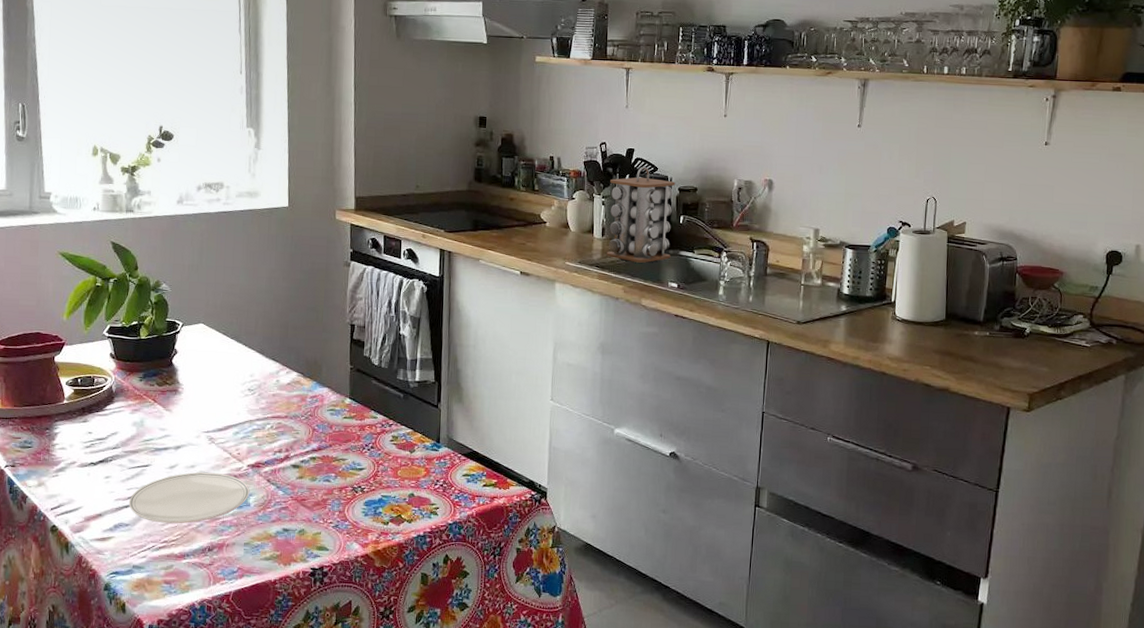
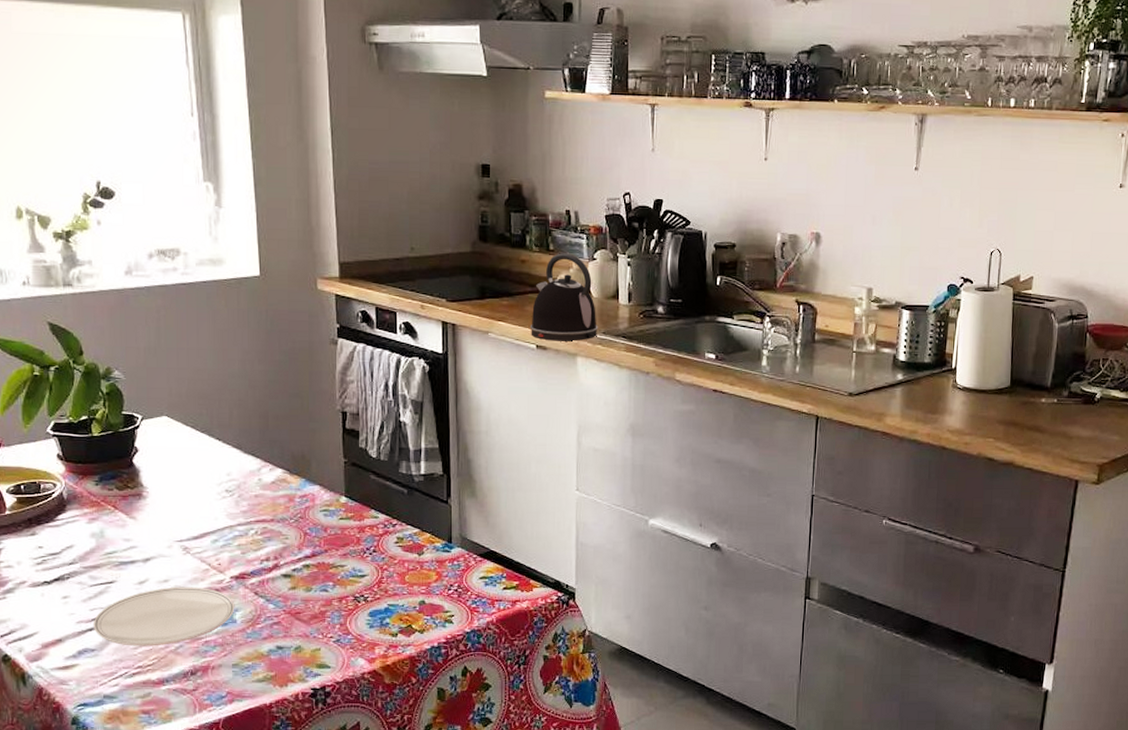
kettle: none [515,193,575,269] -> present [530,253,598,342]
spice rack: present [606,166,676,263] -> none [634,220,711,332]

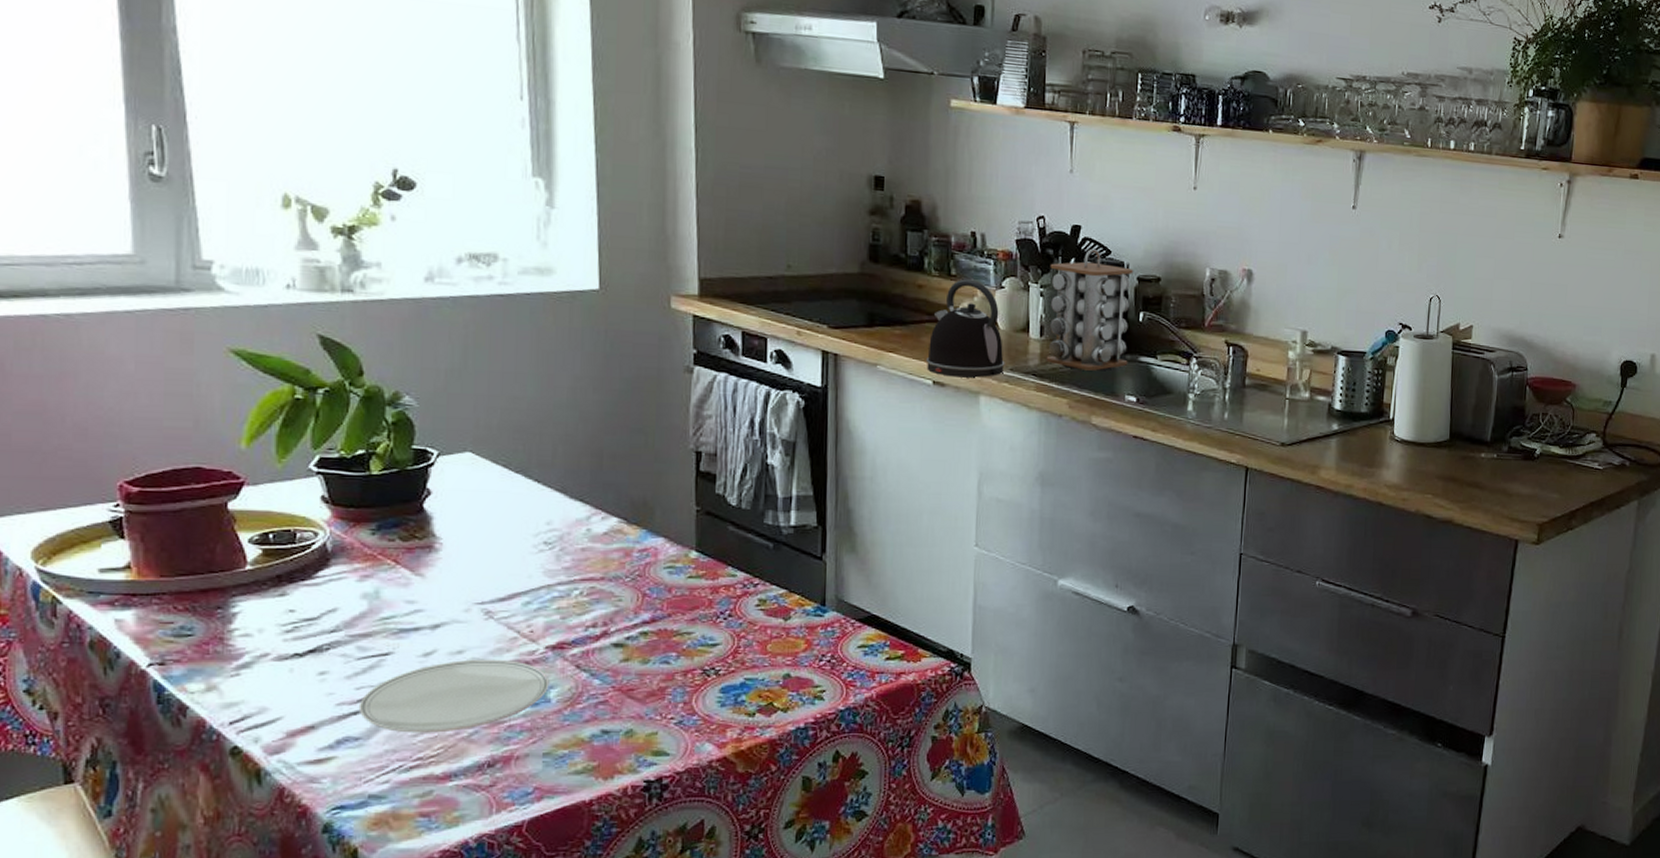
spice rack: none [634,220,711,332] -> present [1046,248,1134,371]

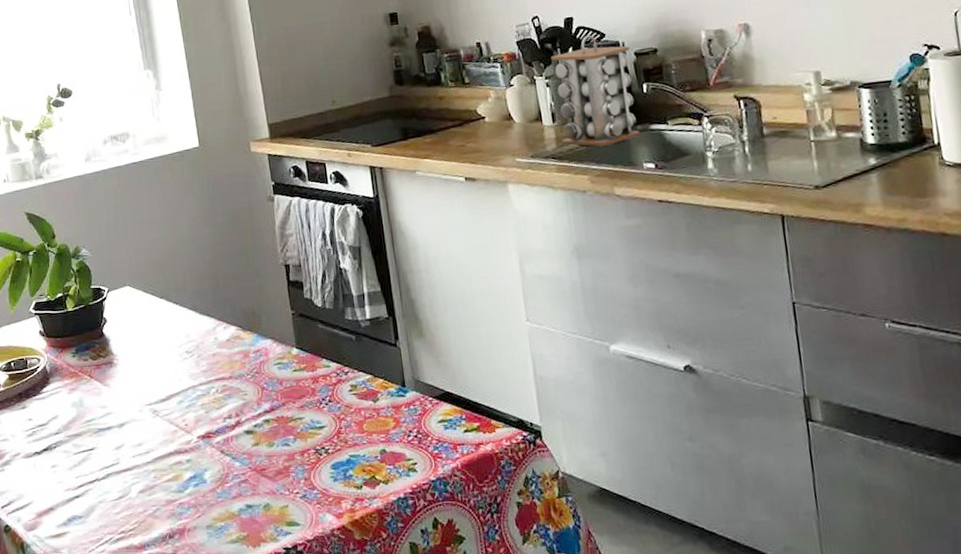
plate: present [358,659,550,733] -> none [79,449,204,512]
kettle: present [925,279,1005,378] -> none [455,83,526,172]

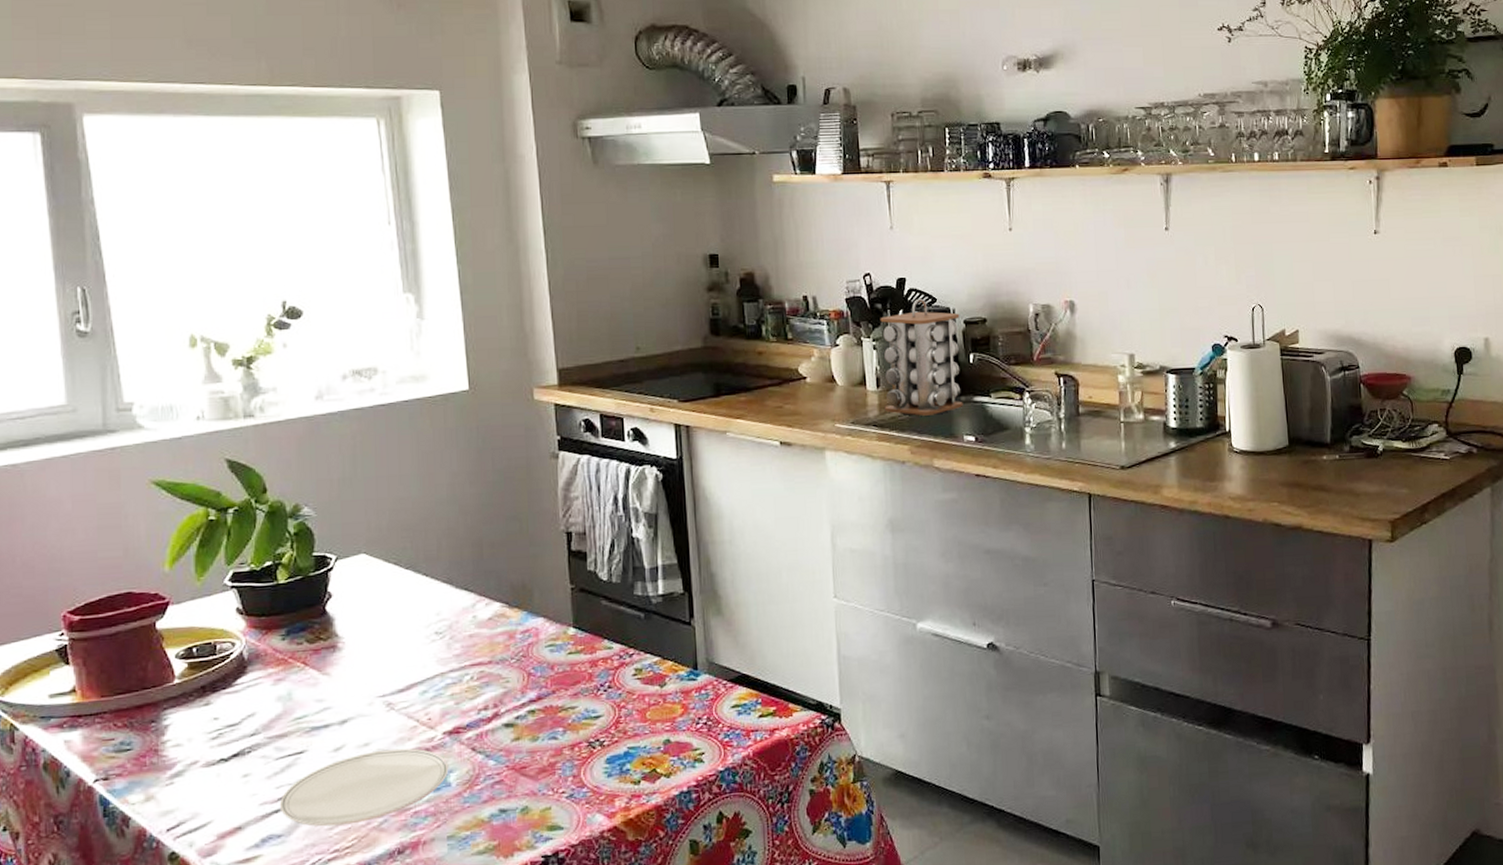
plate: none [79,449,204,512] -> present [279,748,449,827]

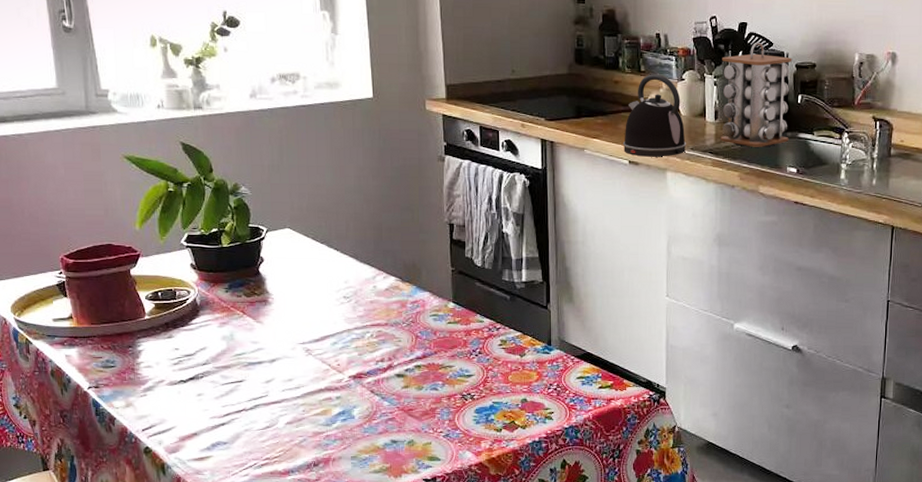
plate: present [279,748,449,827] -> none [225,385,353,440]
kettle: none [771,341,847,436] -> present [622,74,687,157]

